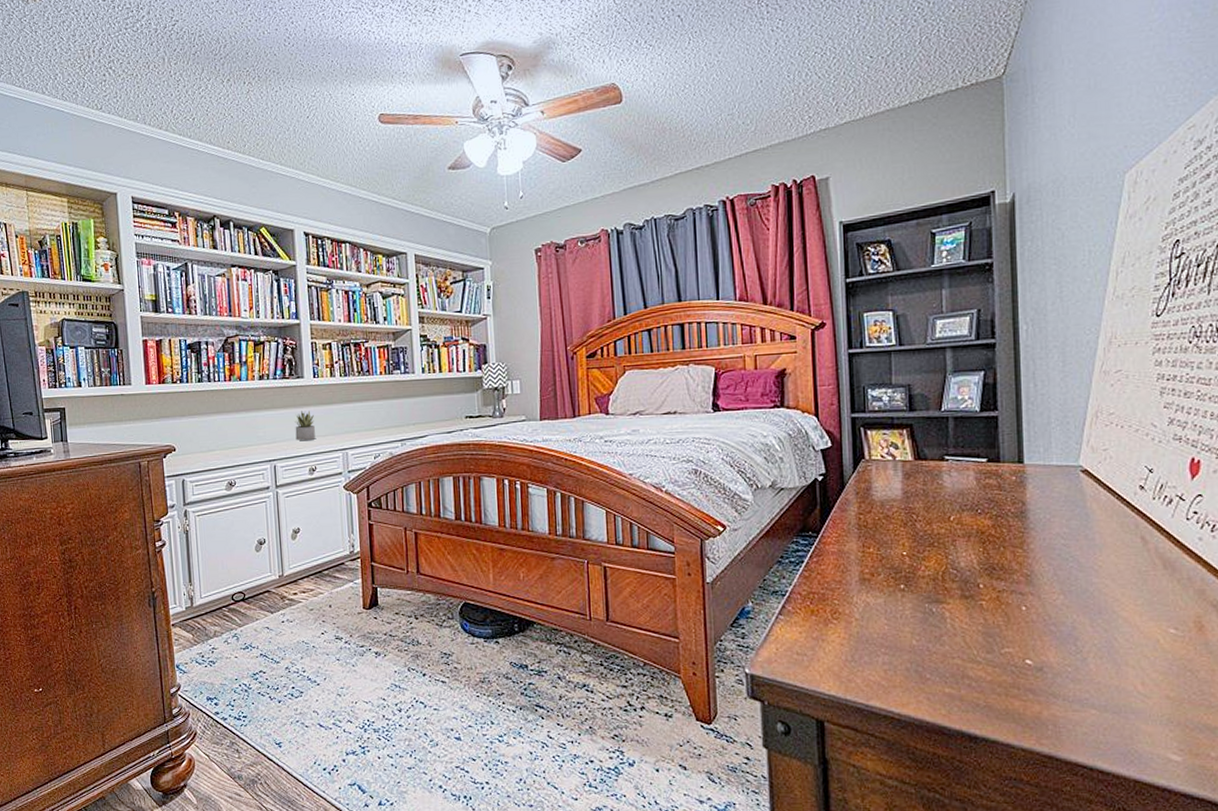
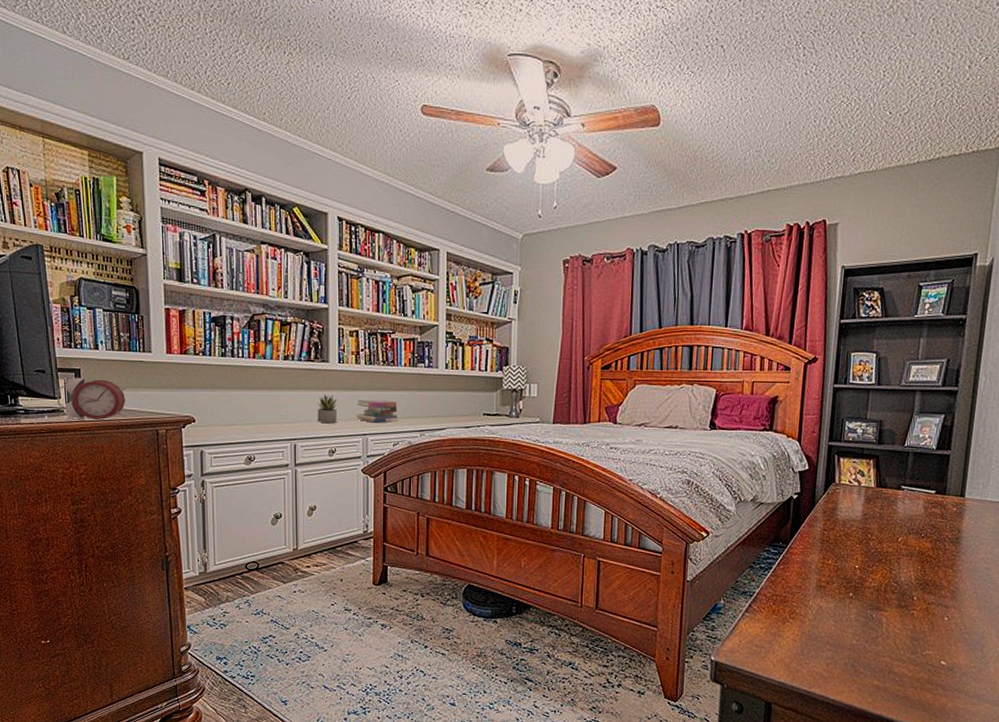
alarm clock: none [43,416,109,458] -> present [56,377,127,420]
books: none [334,411,377,436] -> present [356,399,398,423]

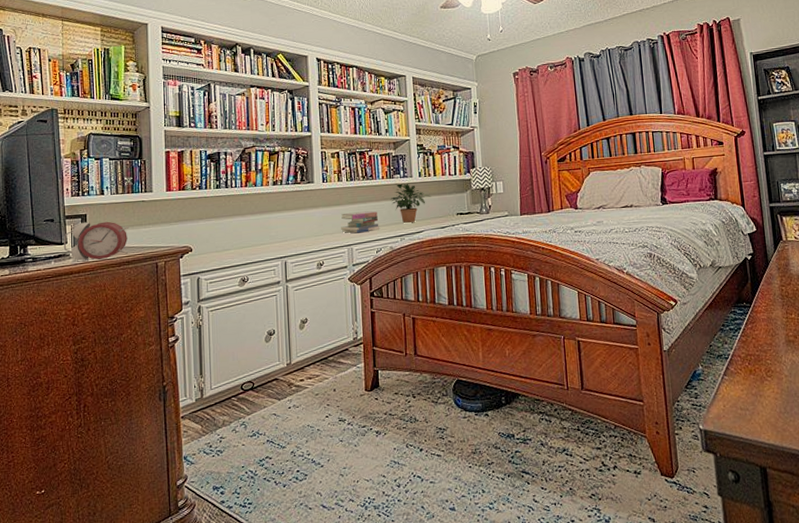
succulent plant: present [317,394,337,424] -> none [305,211,323,239]
potted plant: none [412,374,457,419] -> present [390,183,431,224]

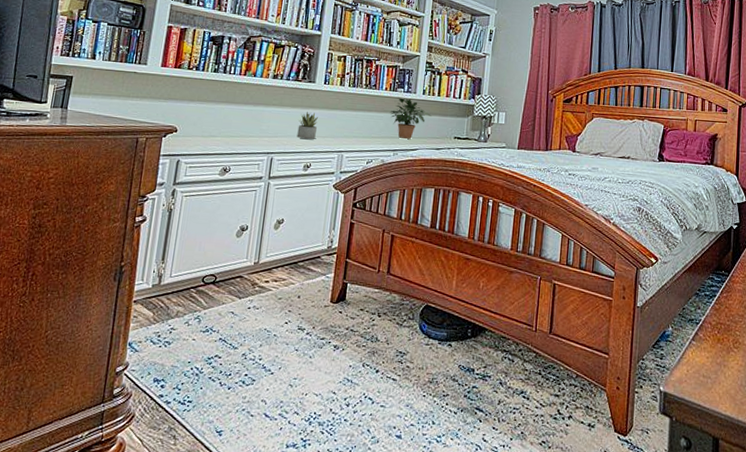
alarm clock: present [63,221,129,261] -> none [42,84,116,125]
succulent plant: none [305,211,323,239] -> present [296,112,318,140]
books: present [341,211,379,234] -> none [334,118,375,141]

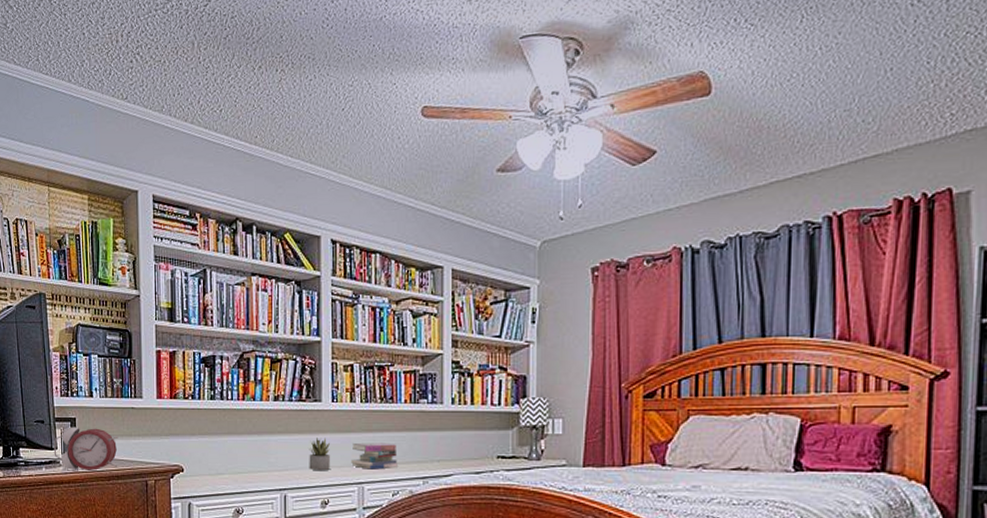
alarm clock: none [42,84,116,125] -> present [53,427,119,470]
books: none [334,118,375,141] -> present [351,442,397,470]
potted plant: present [389,98,432,140] -> none [413,411,466,464]

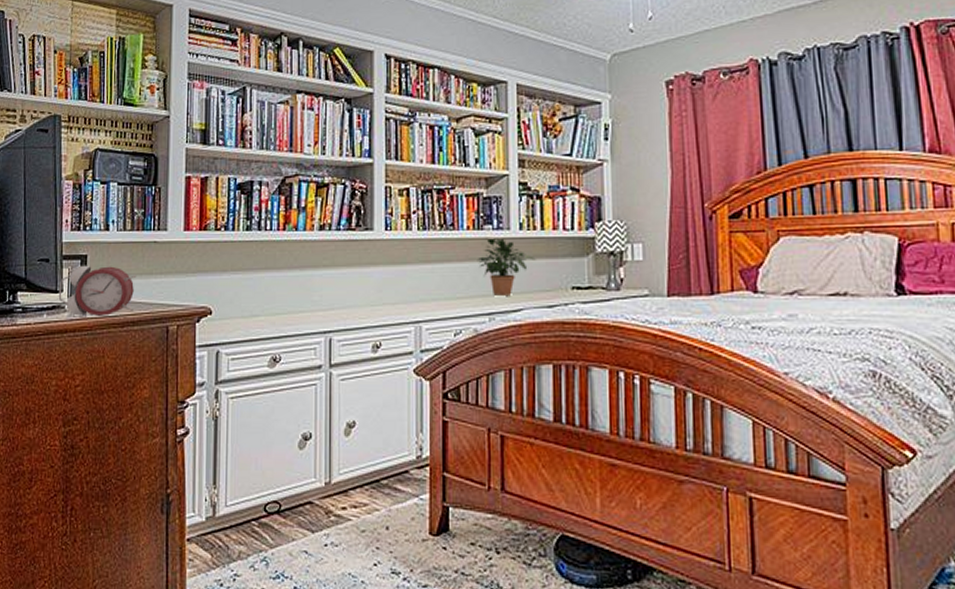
succulent plant: present [309,438,330,471] -> none [358,271,382,310]
books: present [351,442,397,470] -> none [407,275,460,306]
potted plant: none [413,411,466,464] -> present [477,238,536,297]

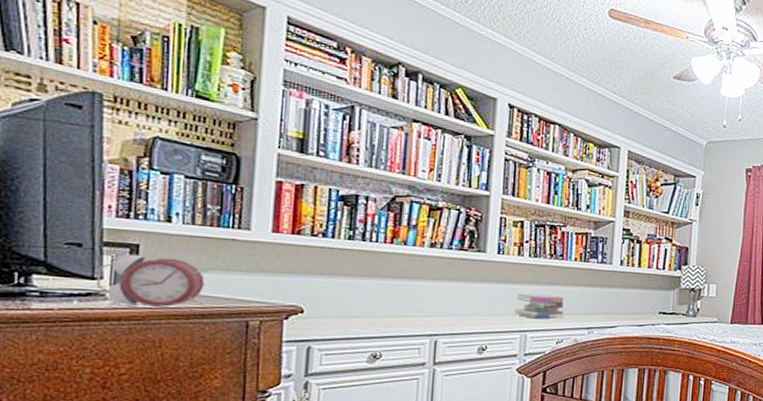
books: none [407,275,460,306] -> present [515,293,564,319]
potted plant: present [477,238,536,297] -> none [581,270,632,316]

